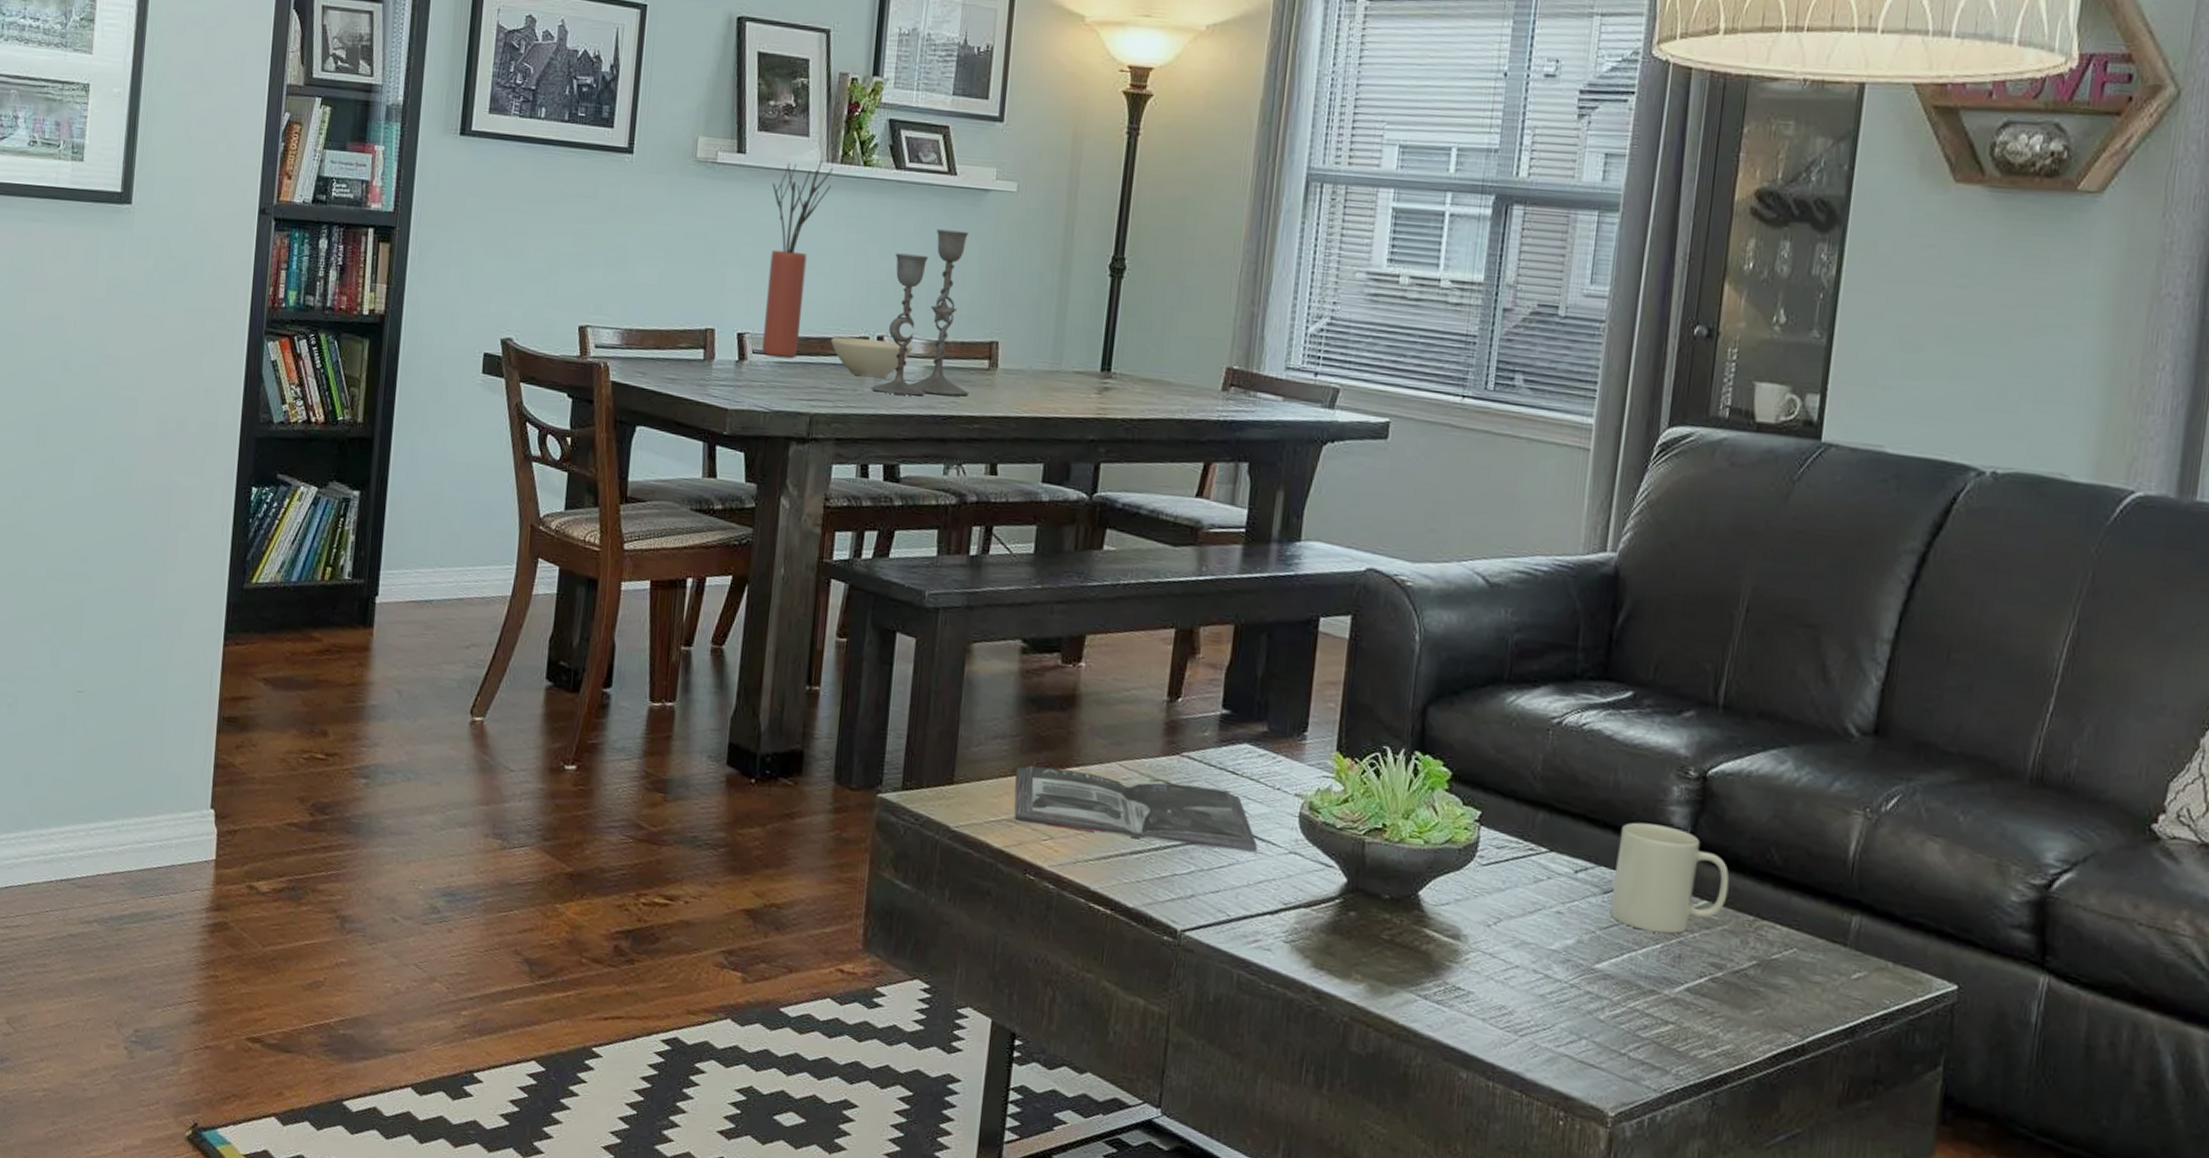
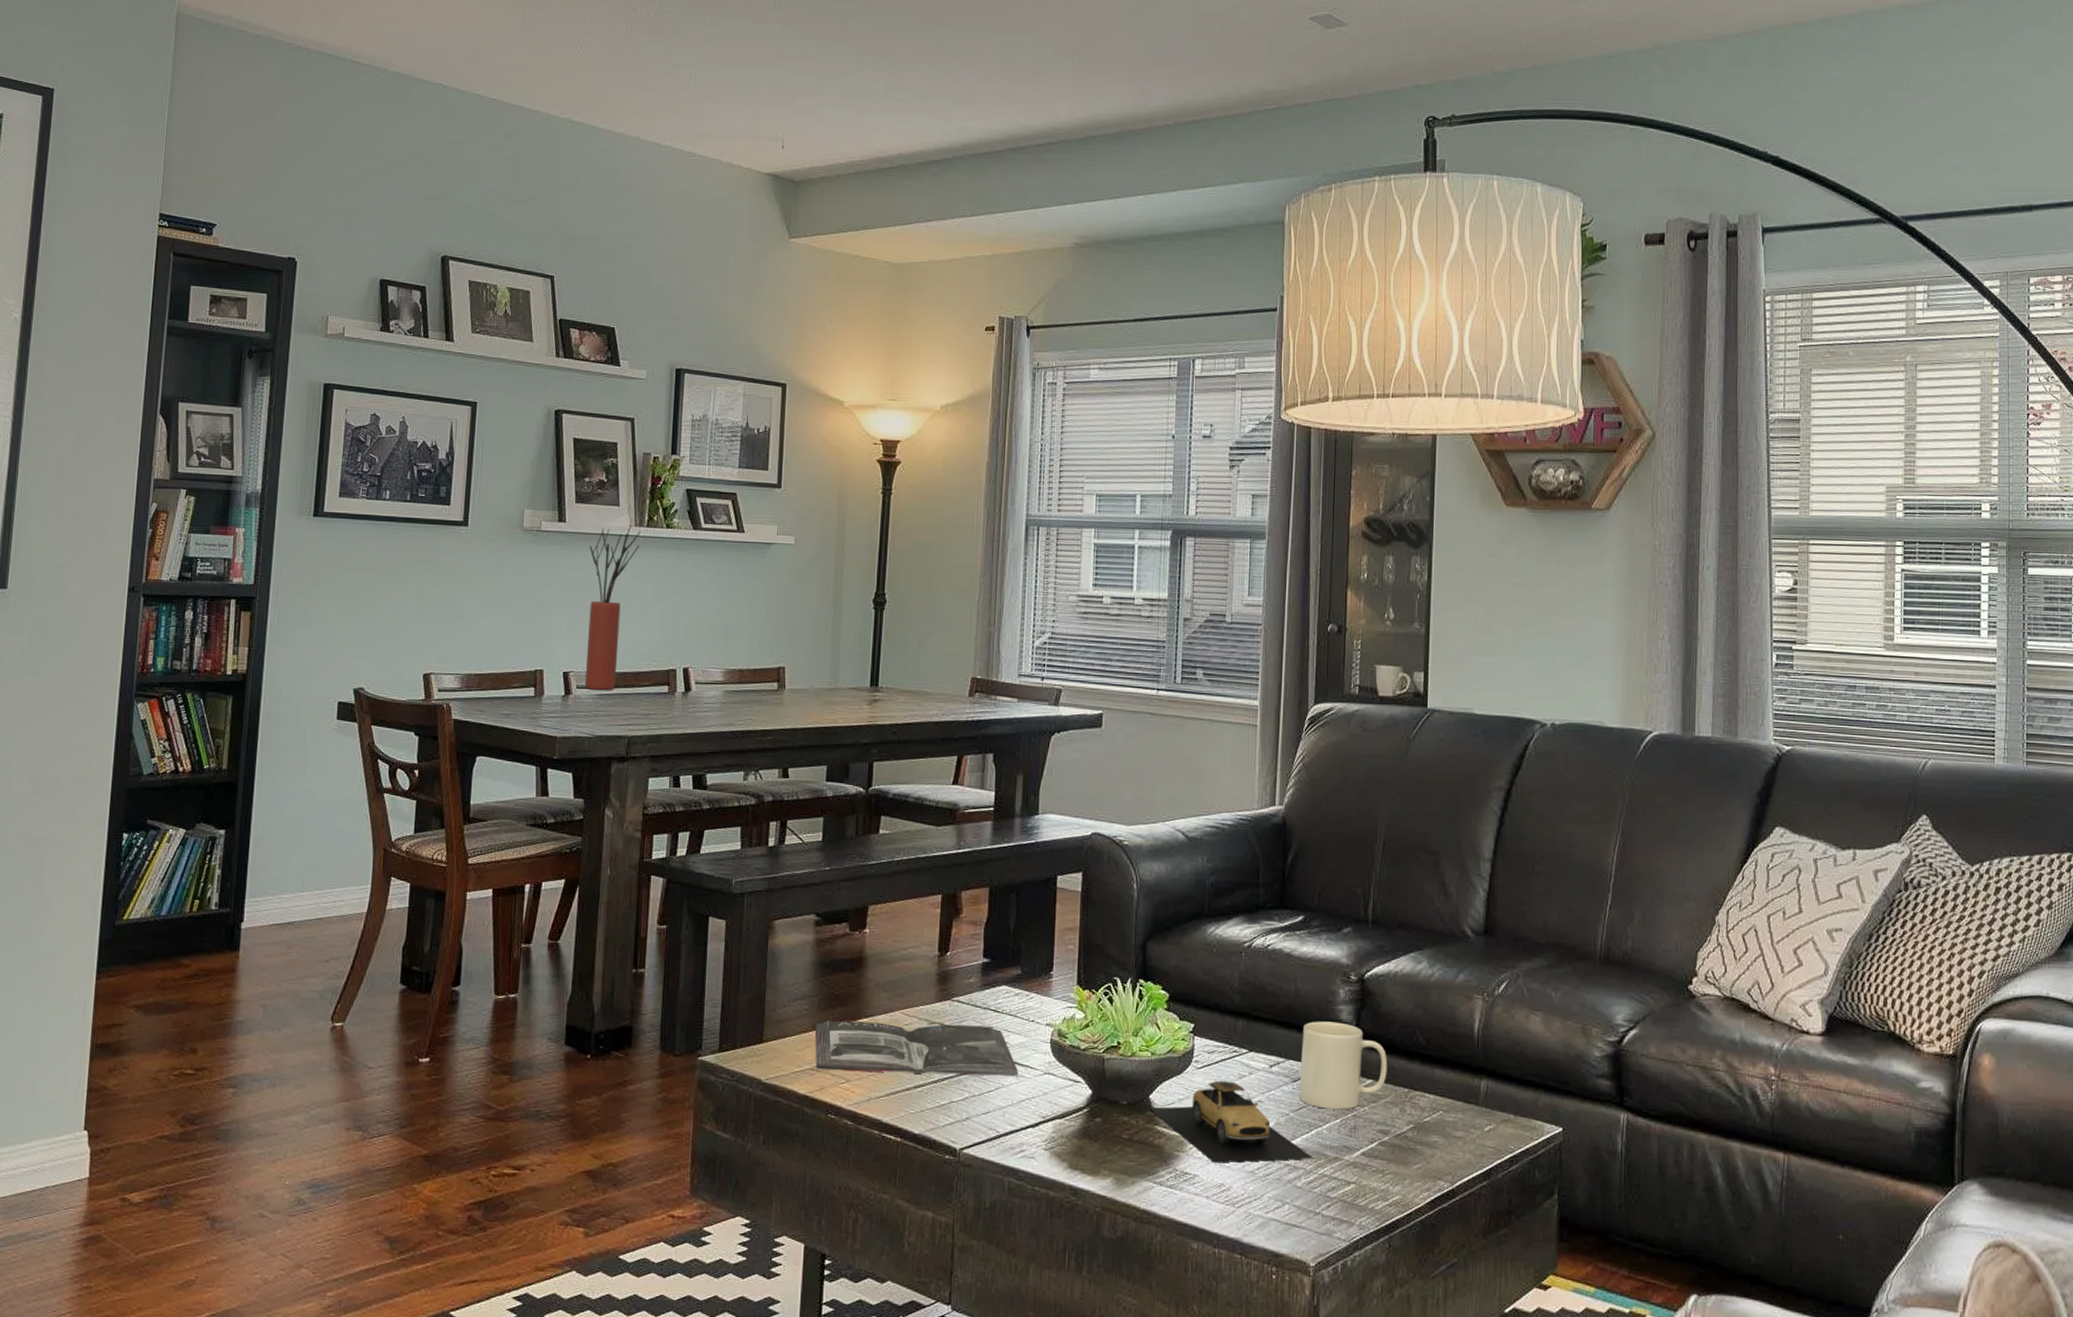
bowl: present [831,337,913,379] -> none [644,670,714,703]
candlestick: present [871,229,970,396] -> none [679,577,763,716]
toy car: none [1417,882,1623,989] -> present [1149,1080,1314,1163]

